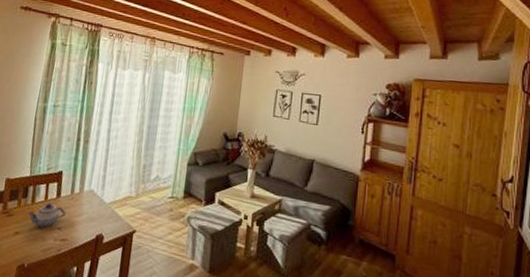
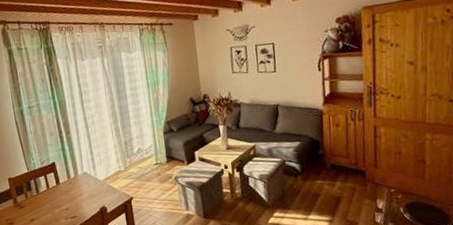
teapot: present [27,203,66,228] -> none [35,190,69,212]

